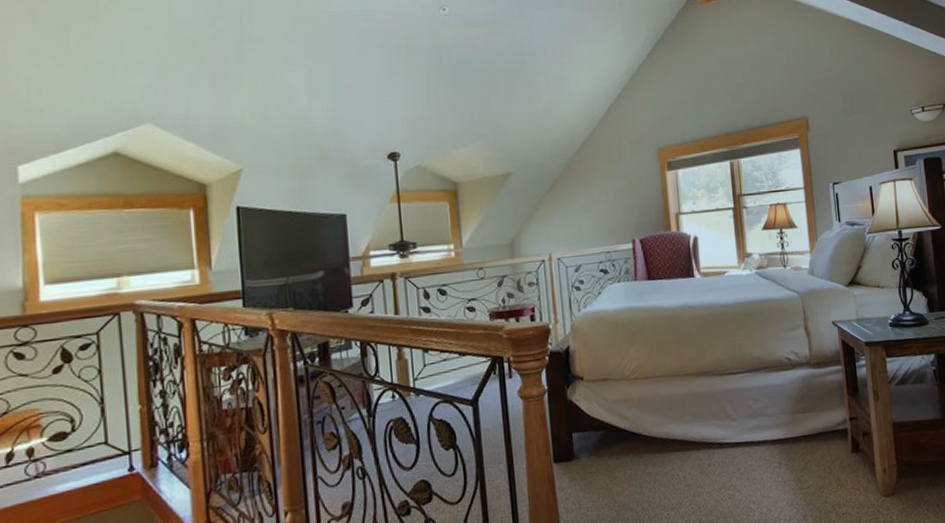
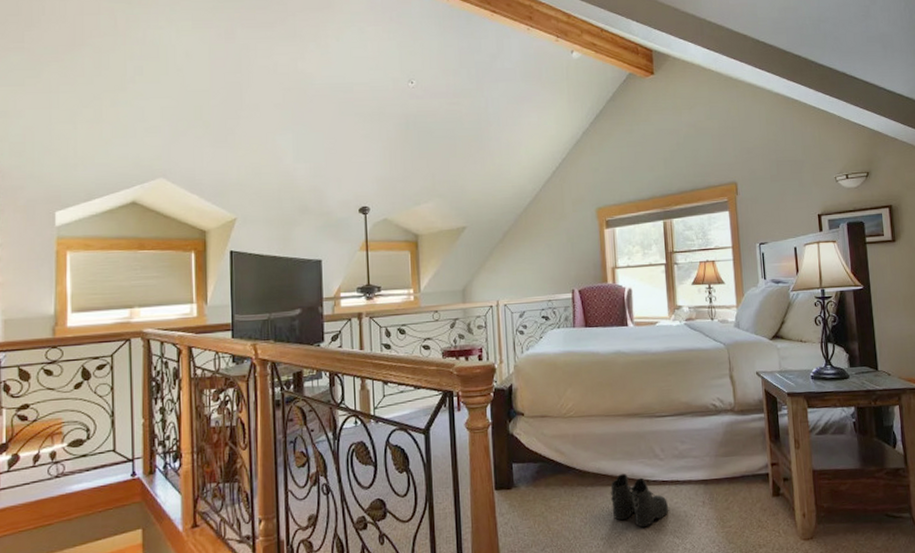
boots: none [680,437,744,494] -> present [610,474,669,528]

